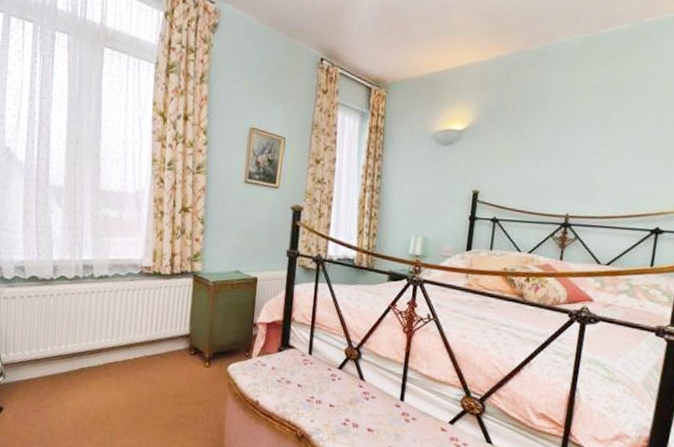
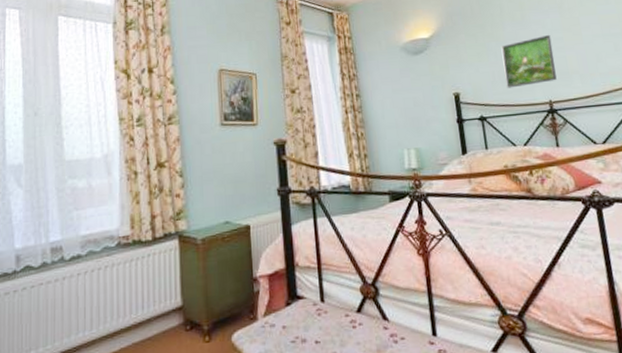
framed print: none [527,147,588,196] -> present [501,34,557,88]

